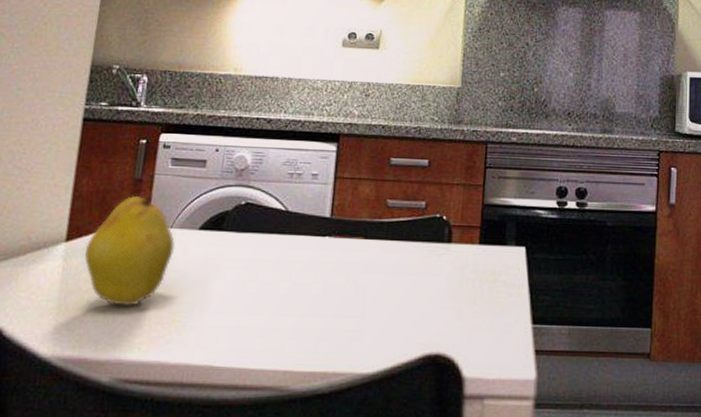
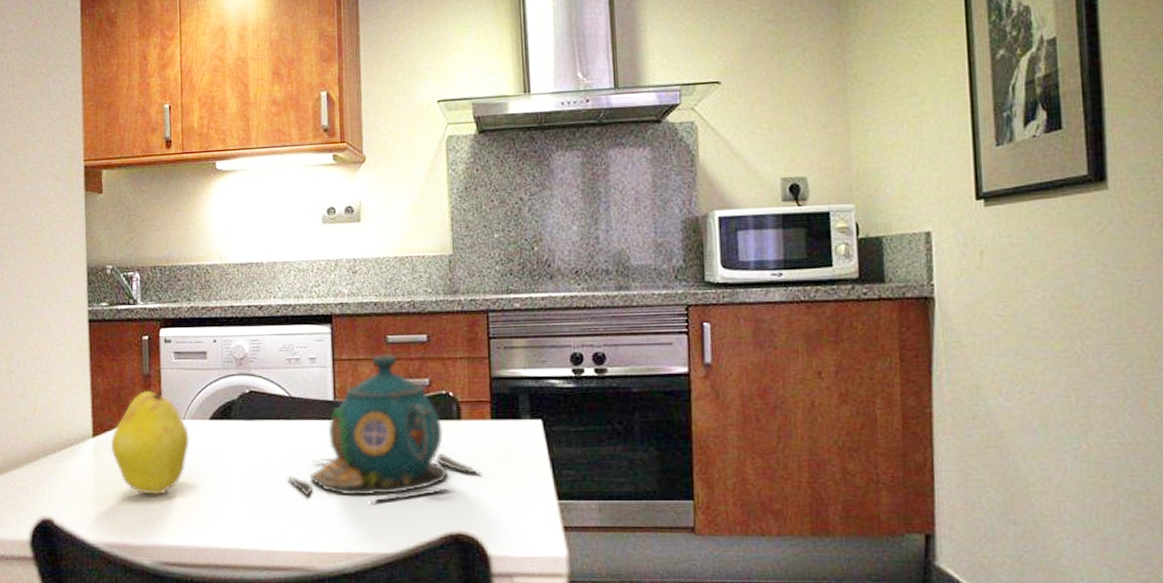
teapot: none [272,175,465,323] -> present [287,354,481,504]

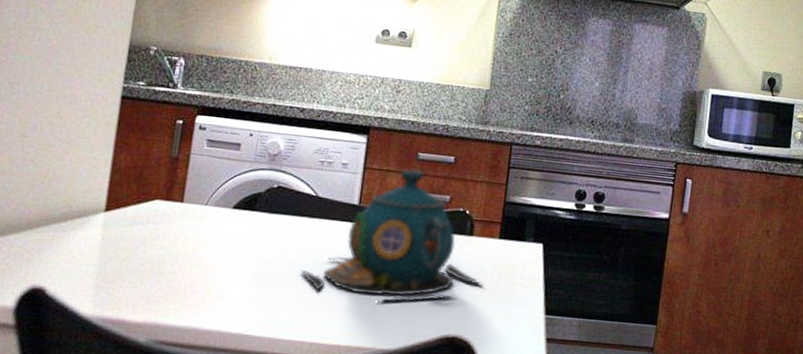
fruit: present [110,389,191,495] -> none [123,173,210,275]

